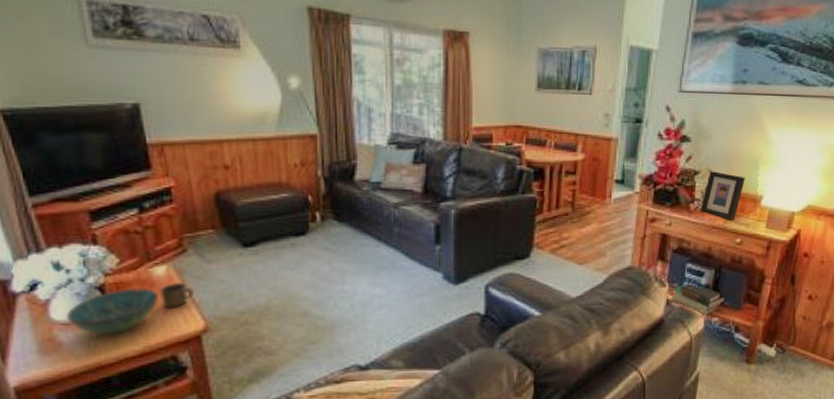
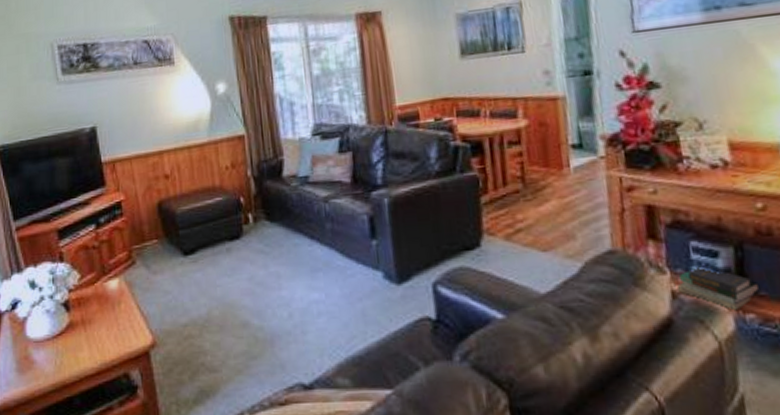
decorative bowl: present [66,288,158,336] -> none [38,302,112,353]
mug: present [159,282,193,308] -> none [113,295,142,323]
picture frame: present [701,171,745,220] -> none [693,119,751,180]

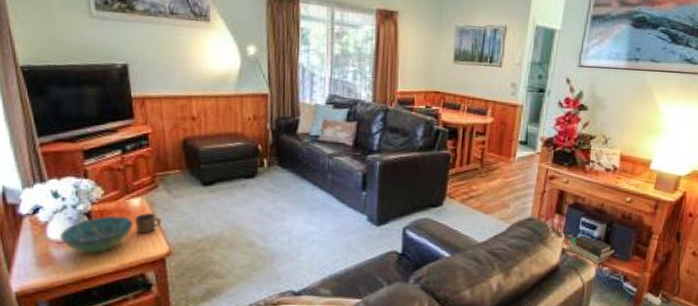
decorative bowl: none [38,302,112,353] -> present [59,215,133,255]
mug: none [113,295,142,323] -> present [134,212,161,234]

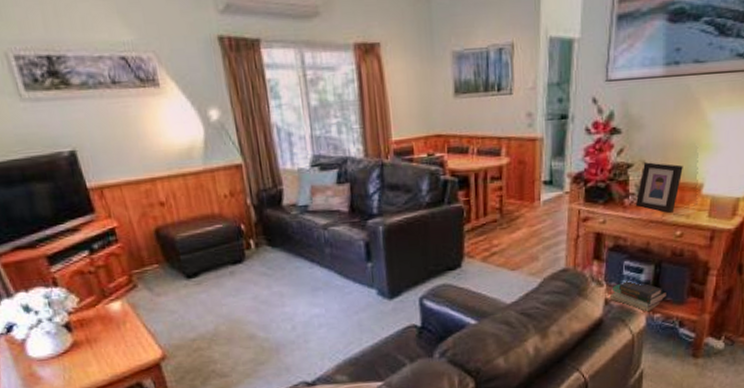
decorative bowl: present [59,215,133,255] -> none [41,323,118,368]
mug: present [134,212,161,234] -> none [118,315,149,340]
picture frame: none [595,137,636,181] -> present [636,162,683,213]

